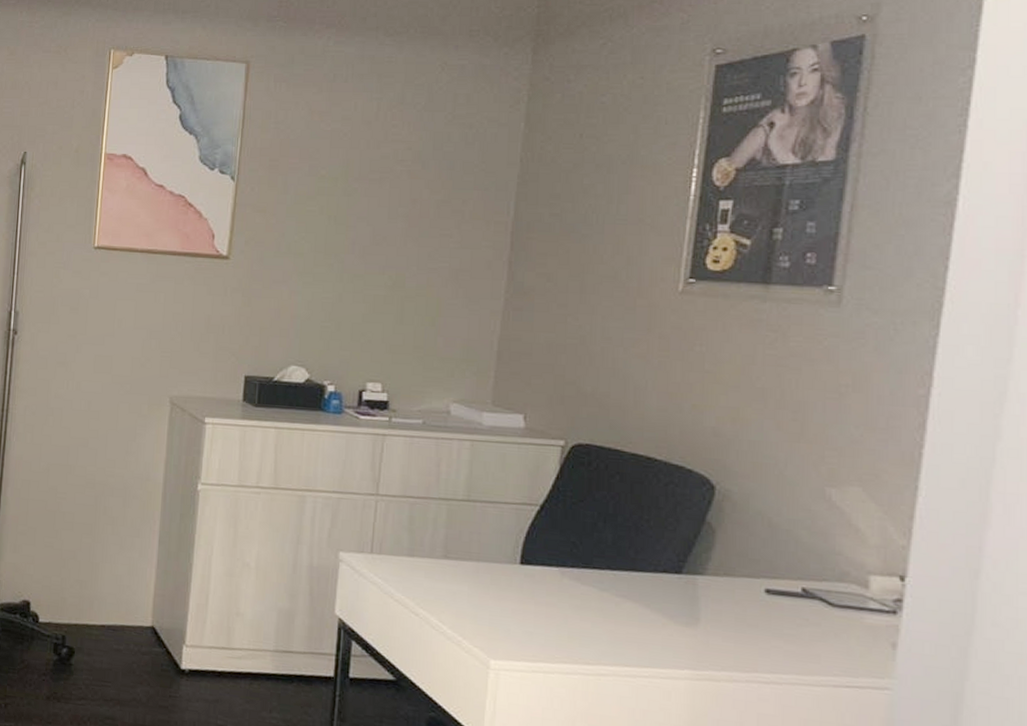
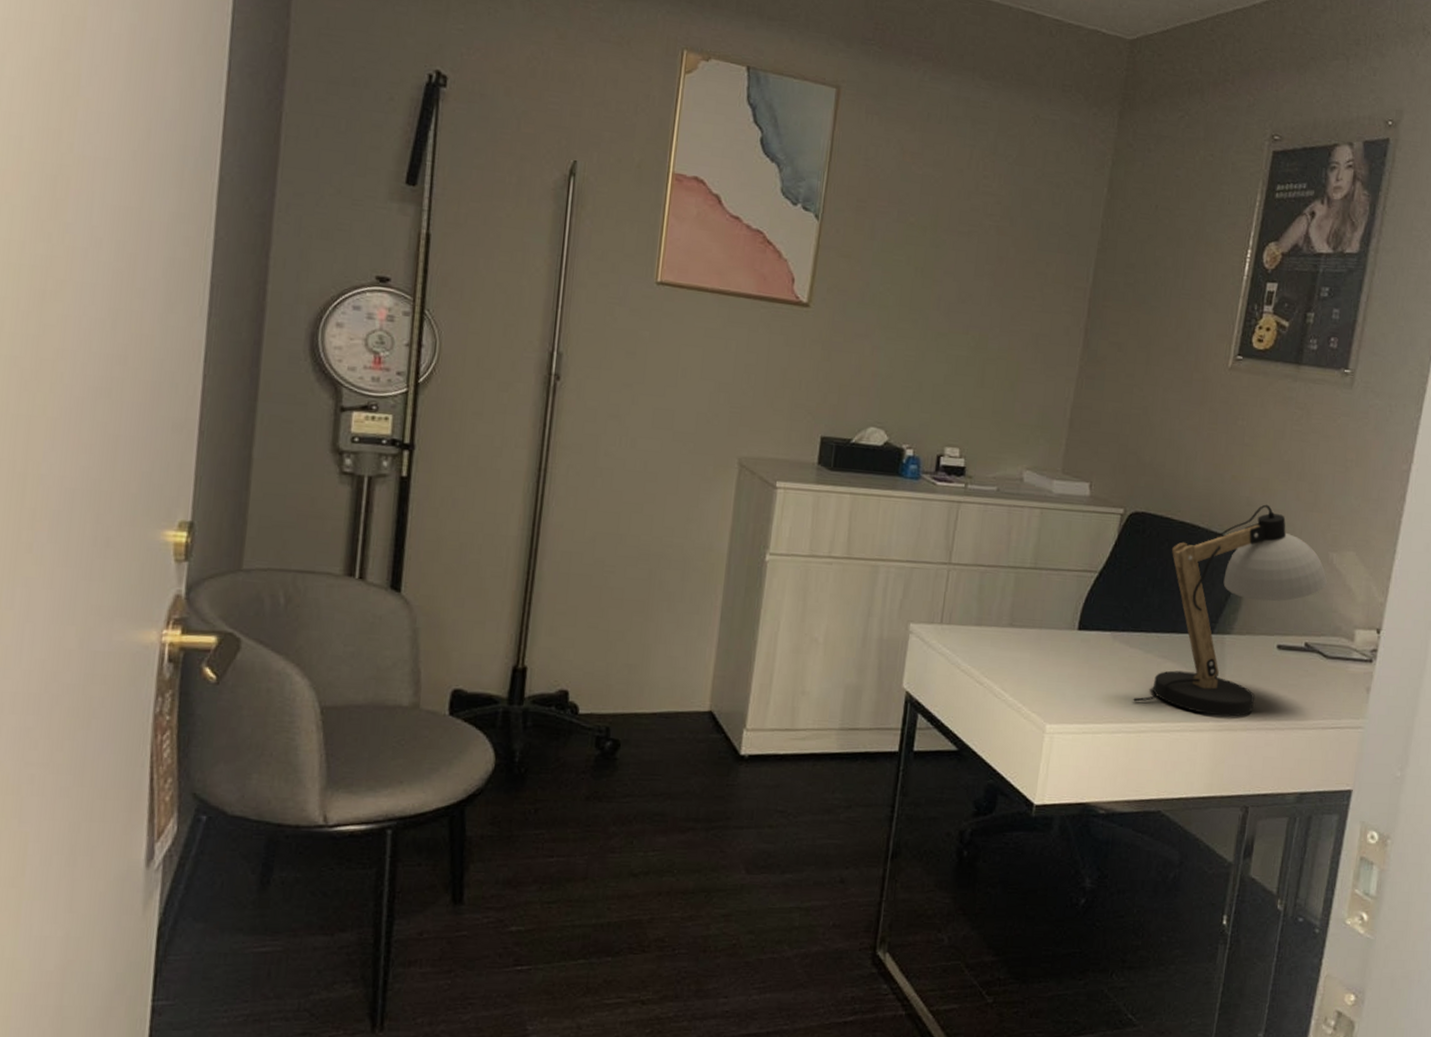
desk lamp: none [589,435,827,666] -> present [1133,504,1328,717]

